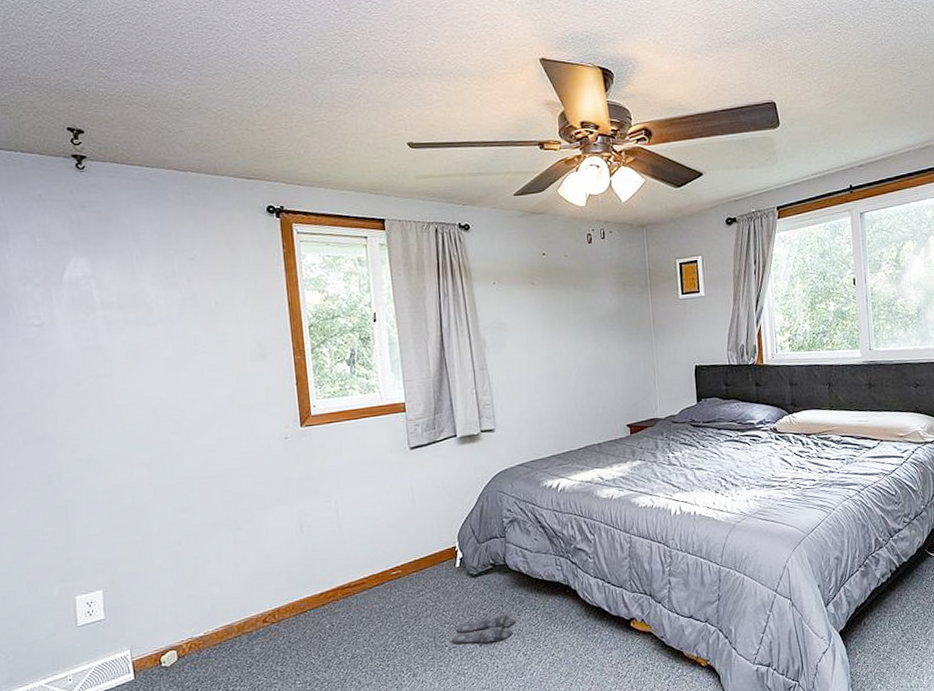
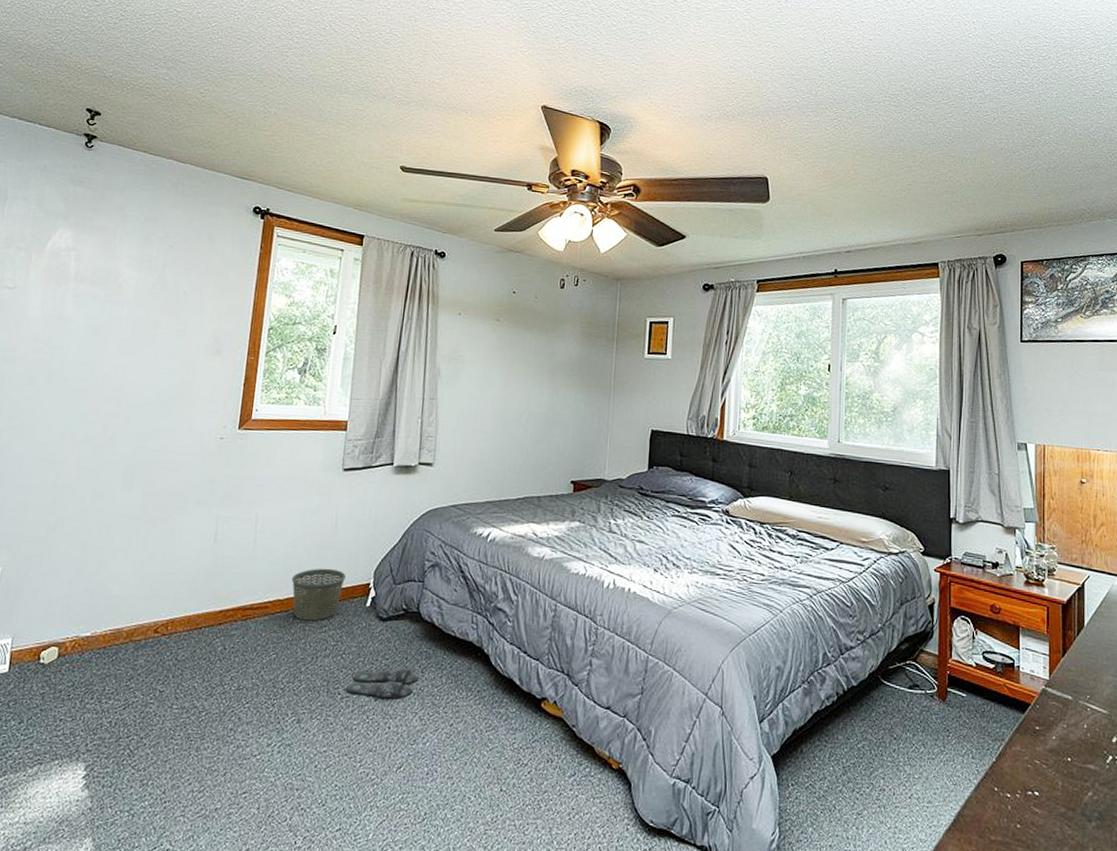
basket: none [381,539,432,589] -> present [291,568,346,621]

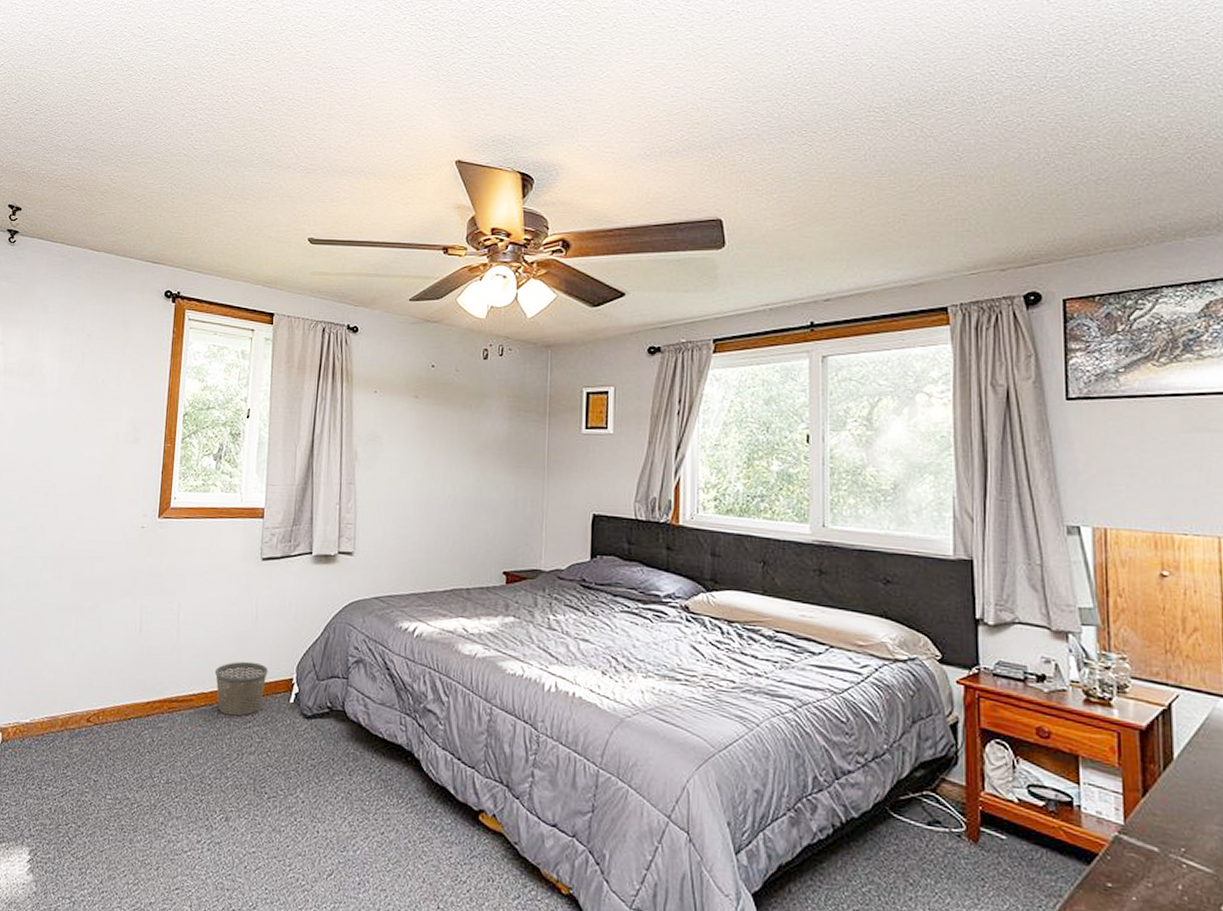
slippers: present [346,667,419,700] -> none [273,768,346,803]

